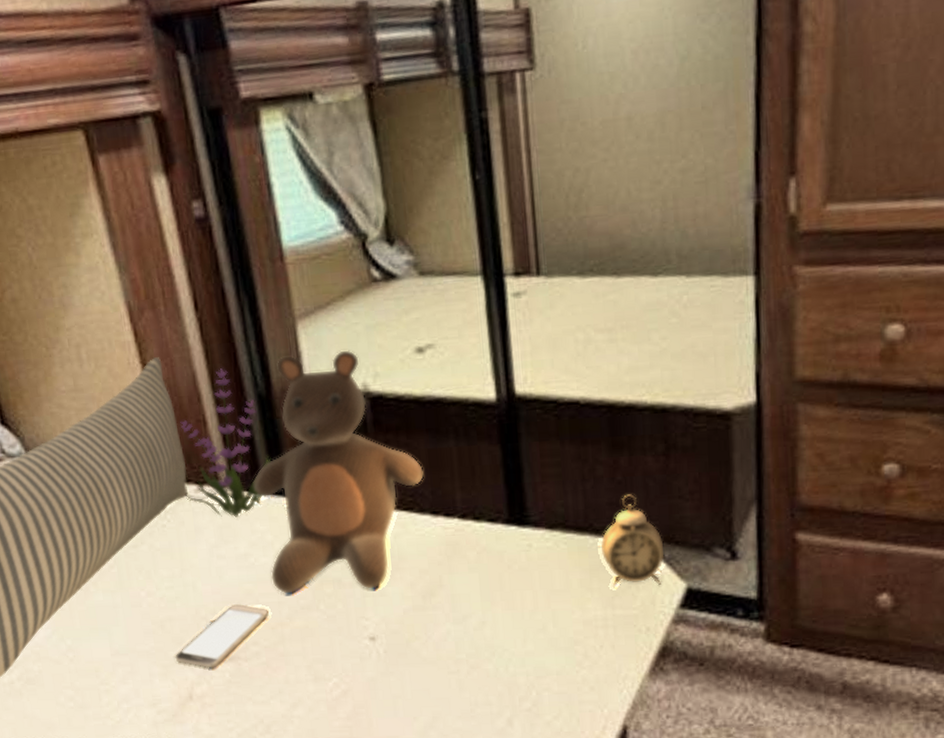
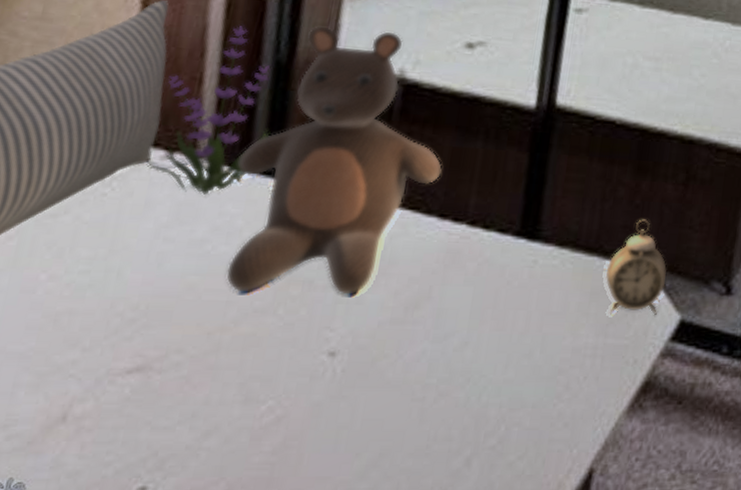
smartphone: present [175,604,270,669] -> none [59,300,212,381]

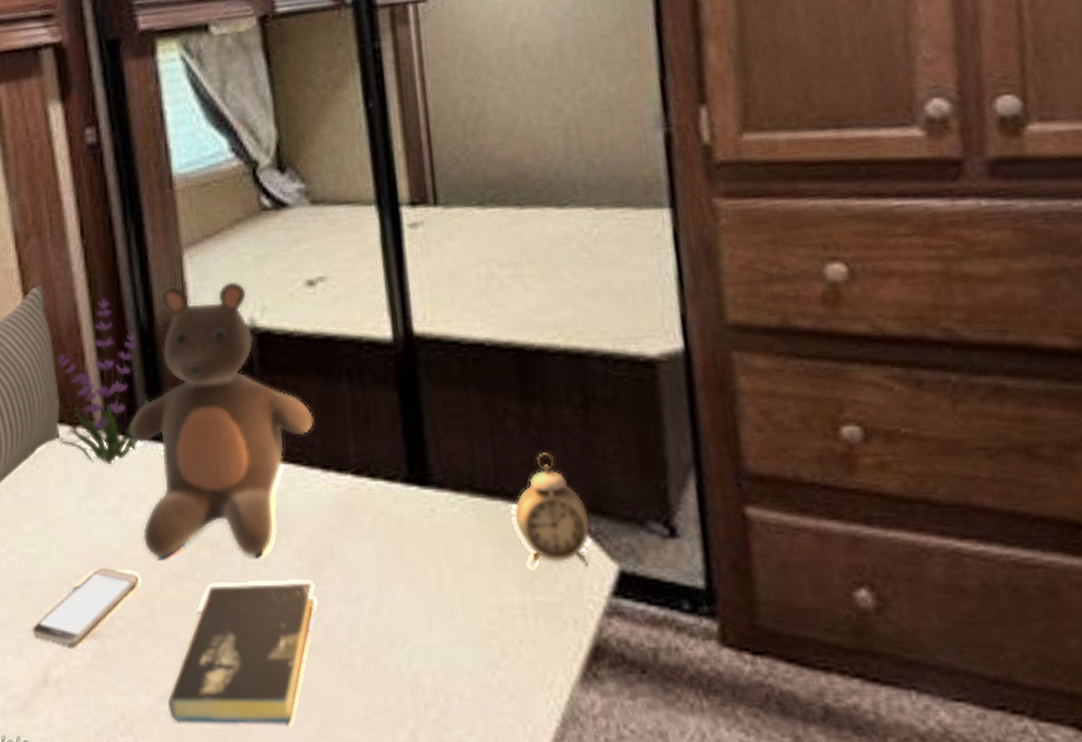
smartphone: none [59,300,212,381] -> present [32,568,139,646]
book: none [212,321,401,456] -> present [168,582,314,723]

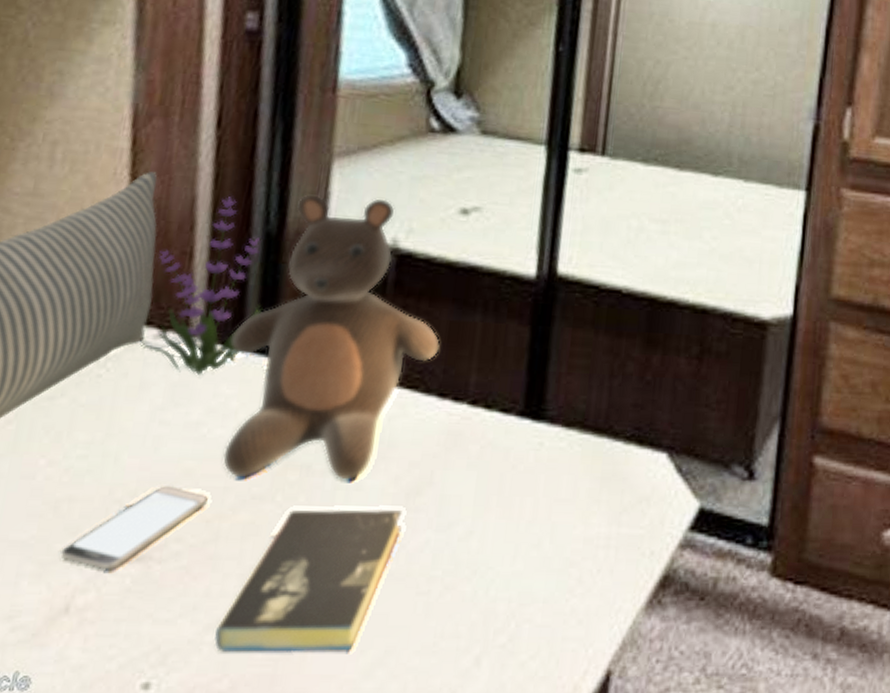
alarm clock: present [514,452,591,567] -> none [616,397,682,502]

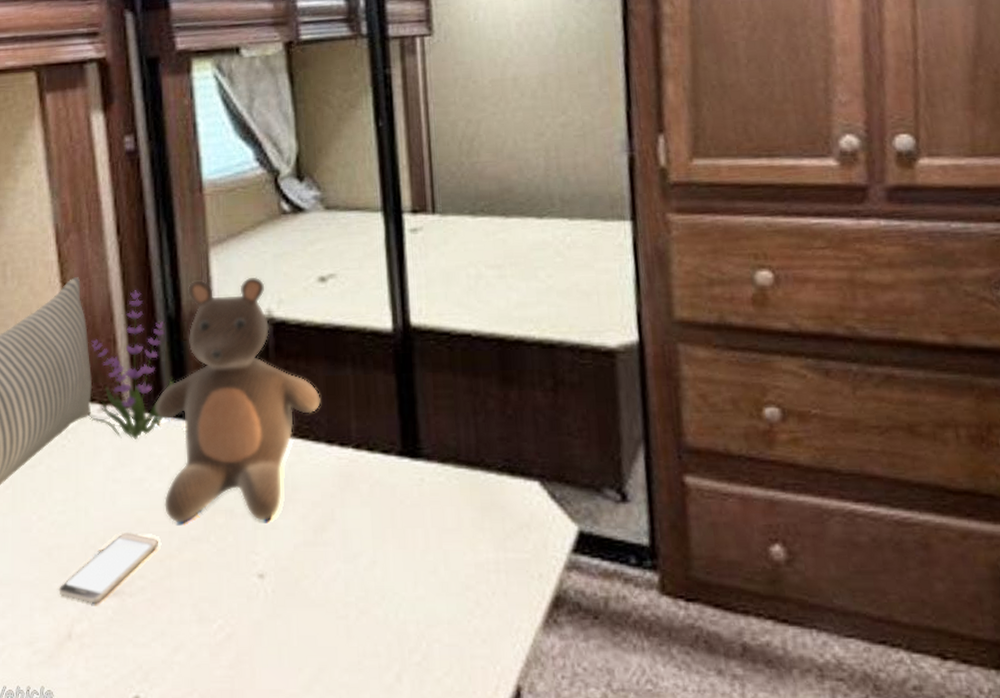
book: present [214,508,402,652] -> none [182,544,315,670]

